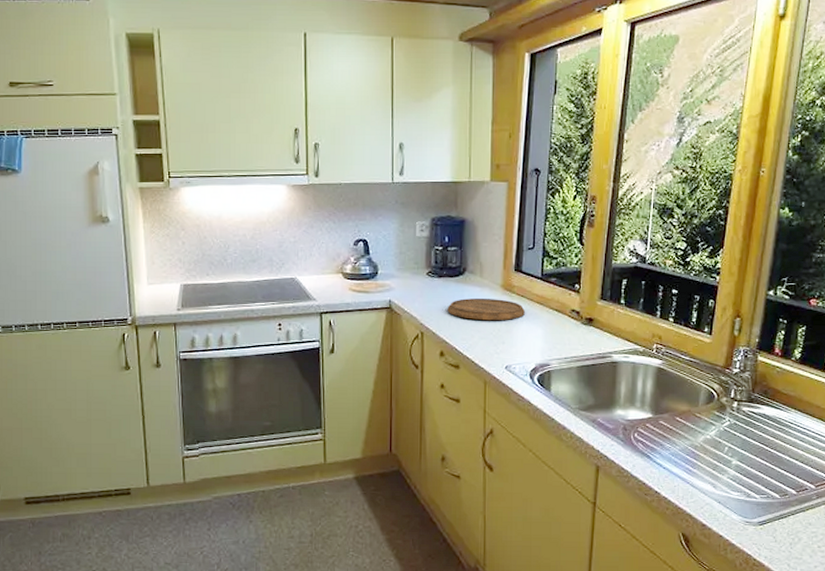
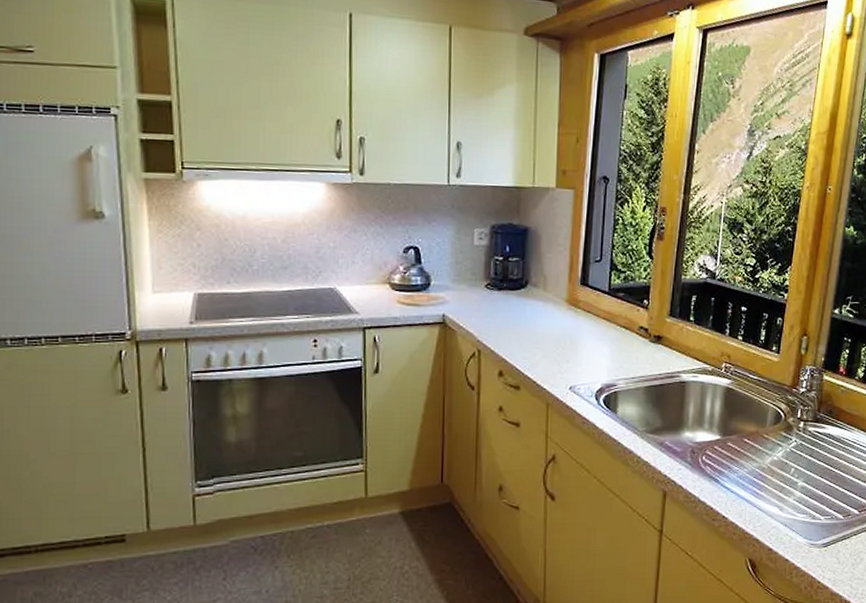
cutting board: present [447,298,525,320] -> none [507,313,591,337]

